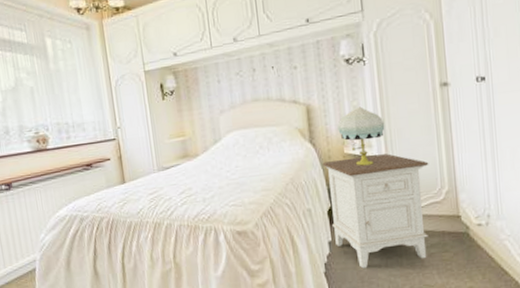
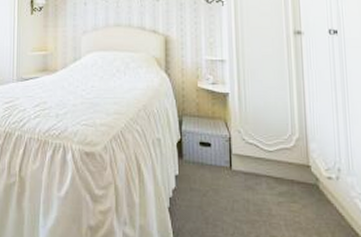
nightstand: present [322,153,429,269] -> none [175,92,280,209]
table lamp: present [337,106,385,166] -> none [193,44,239,102]

